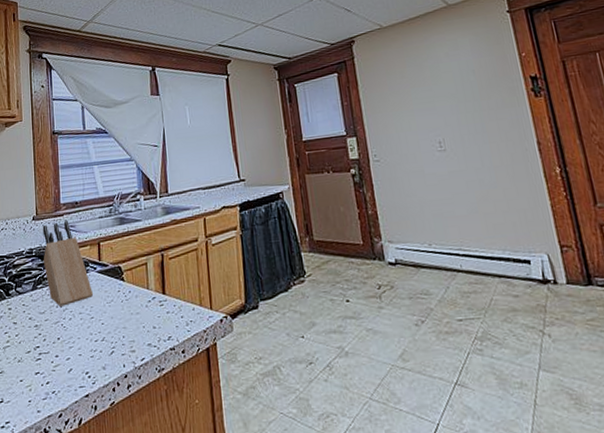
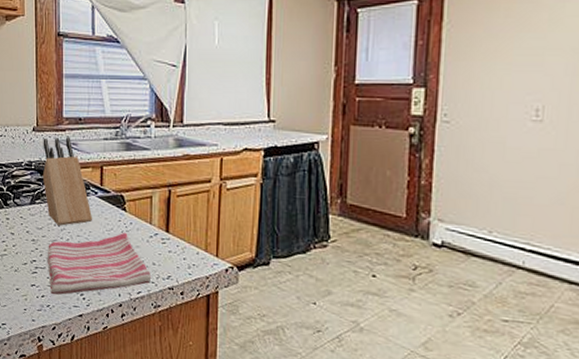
dish towel: none [50,301,154,379] -> present [47,232,152,295]

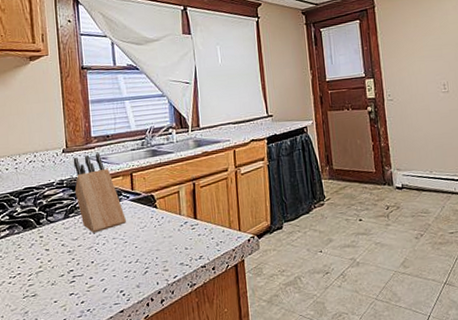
dish towel: present [47,232,152,295] -> none [84,226,186,299]

